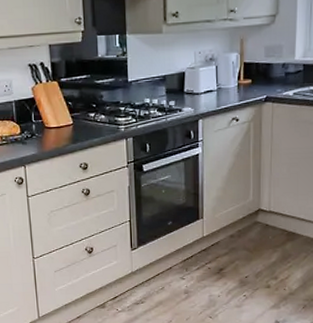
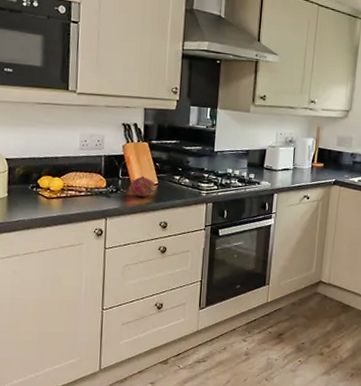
fruit: none [43,118,72,140] -> present [128,176,157,198]

